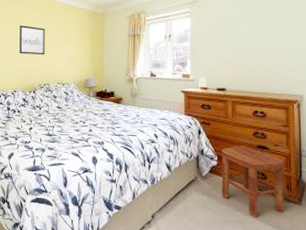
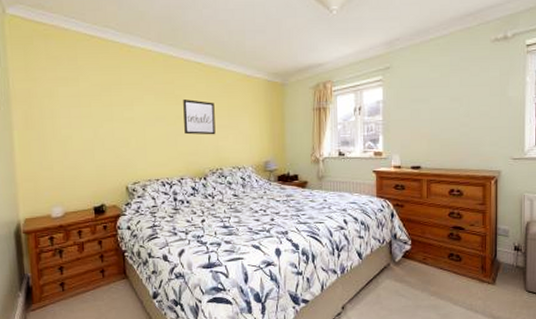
stool: present [221,146,285,217] -> none [415,227,479,300]

